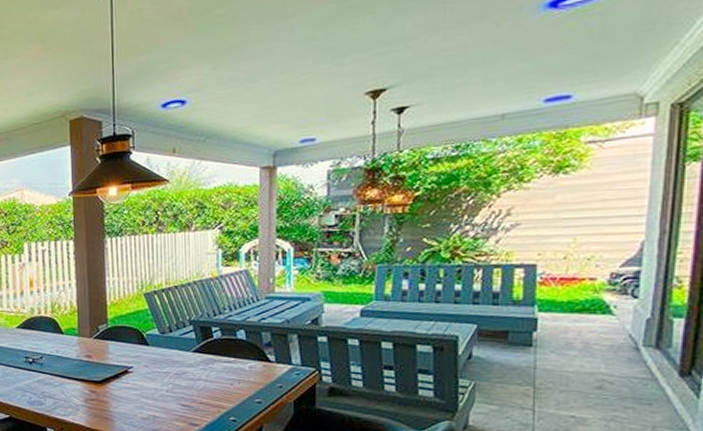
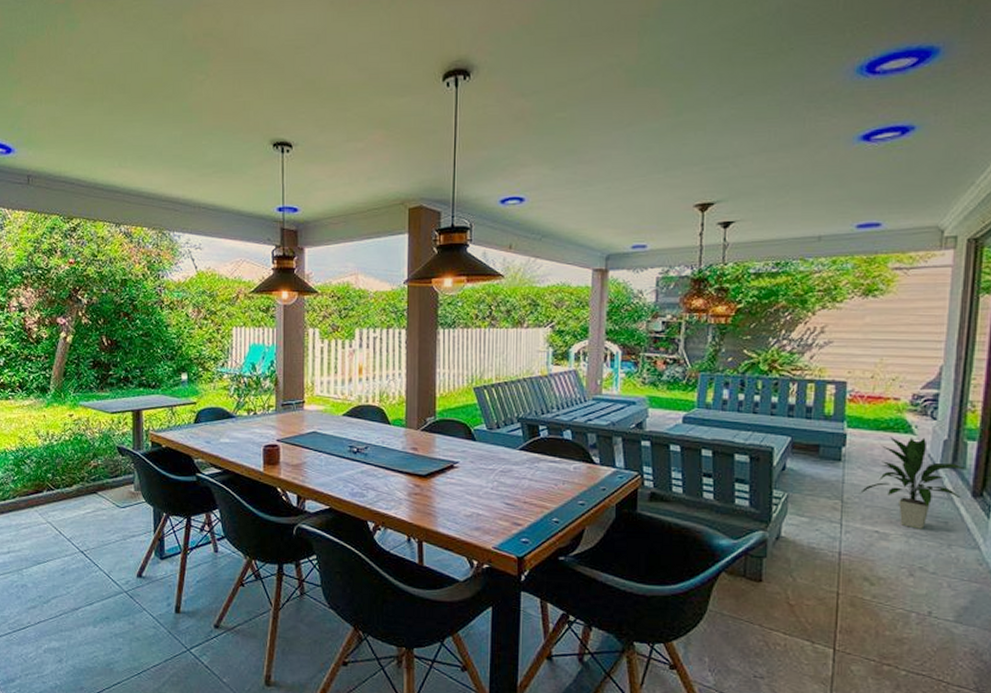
indoor plant: none [554,317,675,412] -> present [860,437,968,529]

